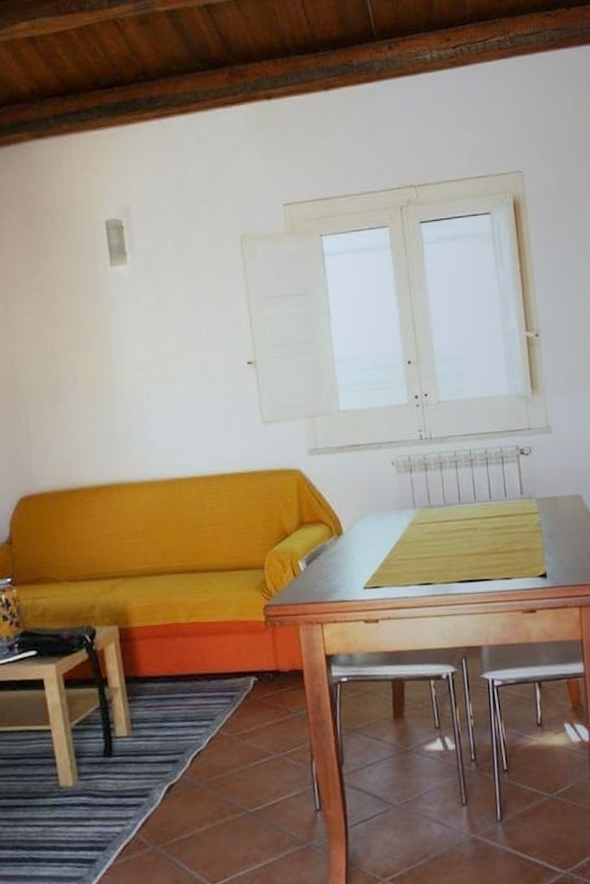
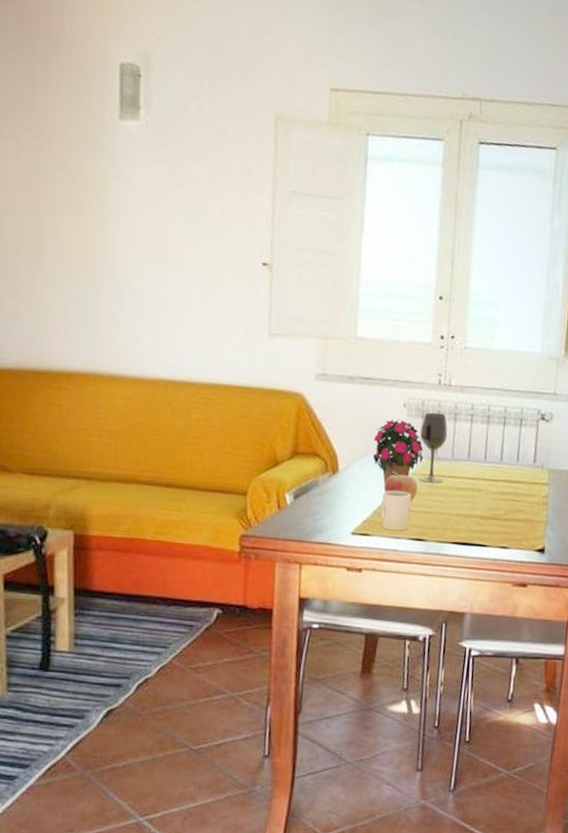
potted flower: none [370,476,418,538] -> present [373,419,424,485]
fruit: none [386,525,417,551] -> present [383,471,418,502]
mug: none [386,542,416,580] -> present [381,490,412,531]
wine glass: none [411,465,440,531] -> present [419,412,448,484]

